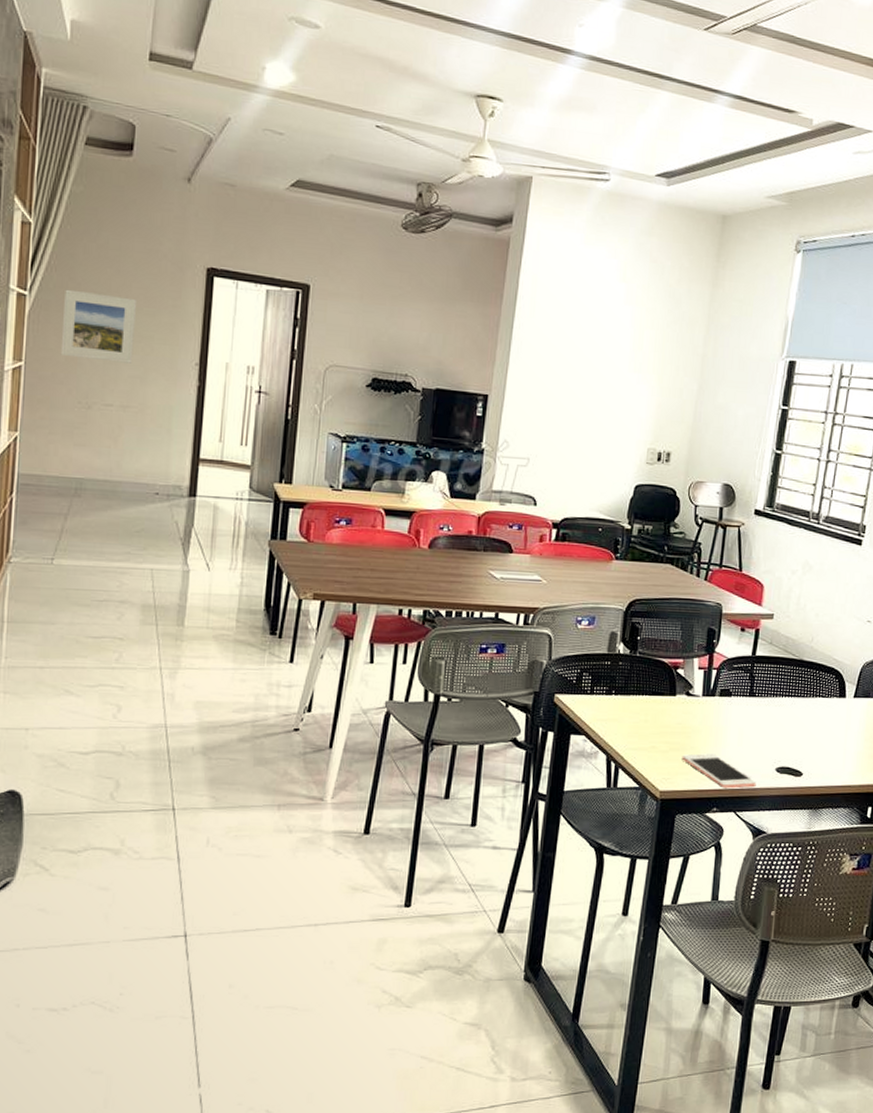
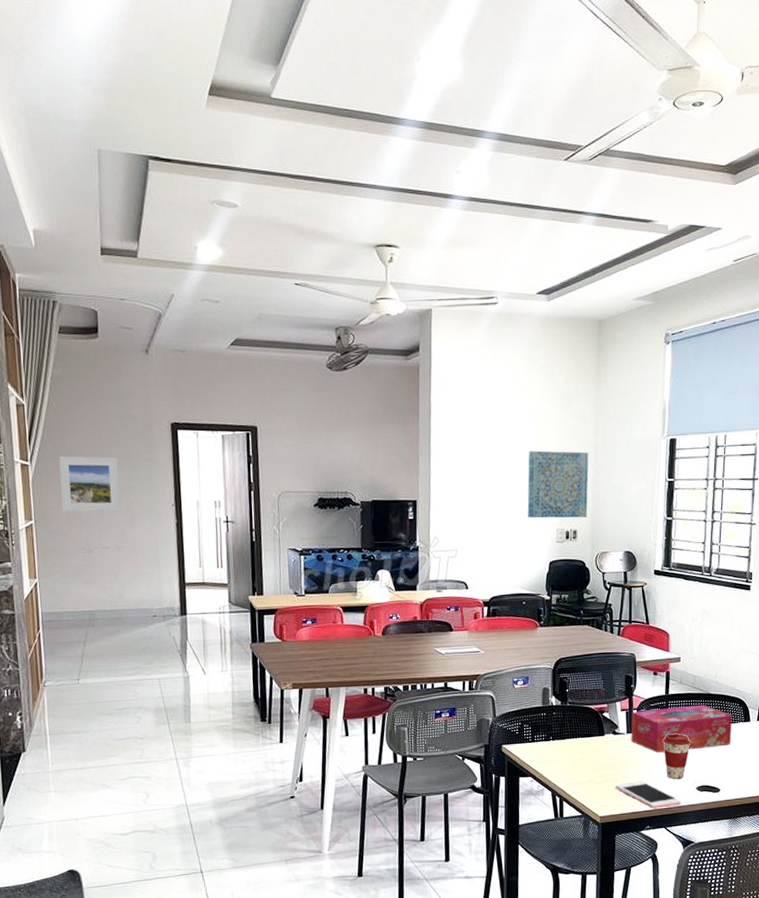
wall art: none [616,354,695,439] -> present [527,450,589,519]
tissue box: none [706,671,826,724] -> present [631,704,732,753]
coffee cup: none [742,702,774,756] -> present [663,733,690,779]

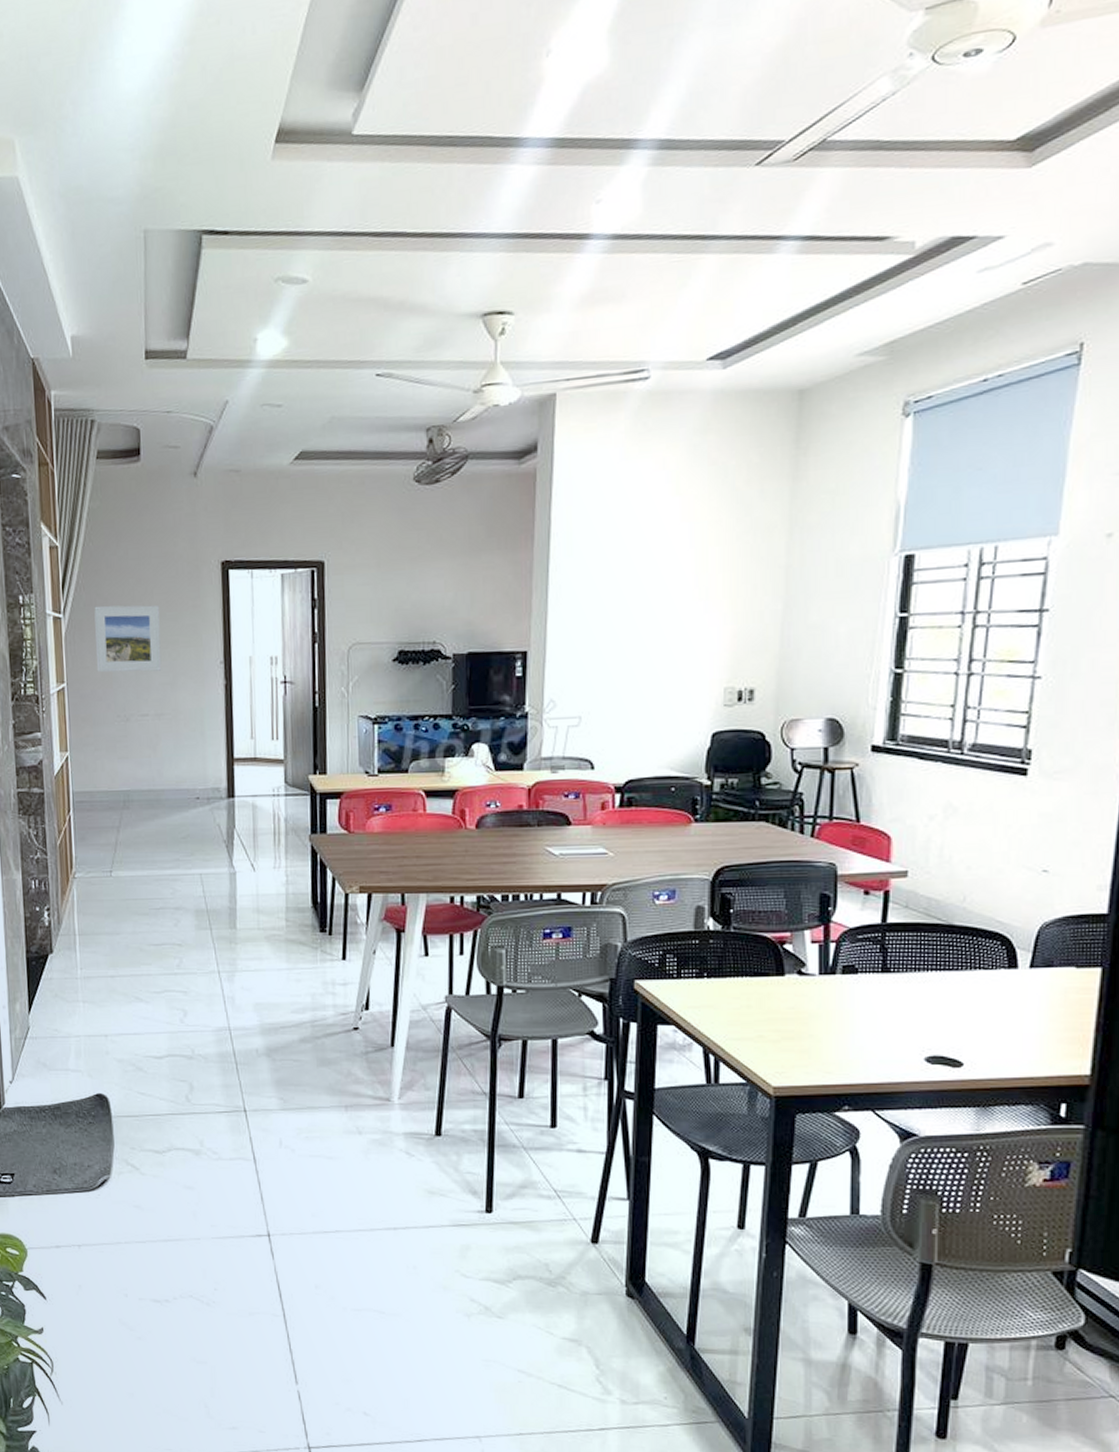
wall art: present [527,450,589,519] -> none [682,578,777,673]
cell phone: present [615,781,681,809] -> none [798,1042,900,1083]
tissue box: present [631,704,732,753] -> none [825,939,988,1004]
coffee cup: present [663,733,690,779] -> none [875,979,918,1044]

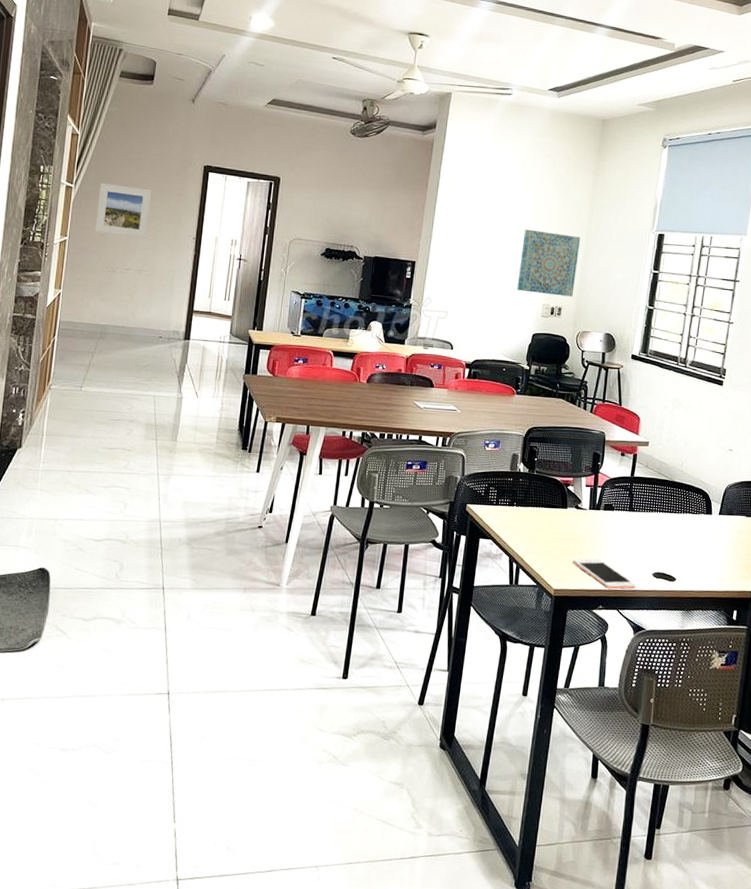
wall art: none [682,578,777,673] -> present [517,229,581,297]
cell phone: none [798,1042,900,1083] -> present [572,558,636,590]

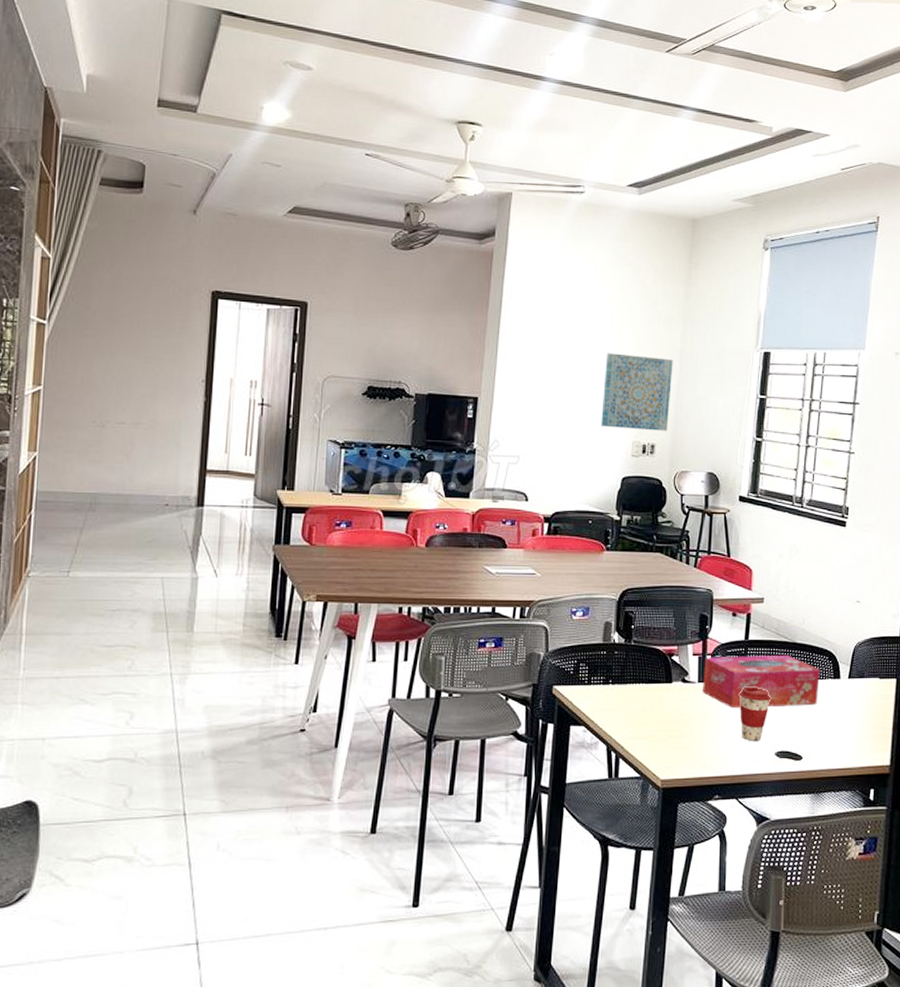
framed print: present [94,182,152,238] -> none [76,317,148,383]
cell phone: present [572,558,636,590] -> none [681,740,757,775]
tissue box: none [593,488,694,535] -> present [703,654,820,708]
coffee cup: none [623,516,651,563] -> present [740,686,770,741]

